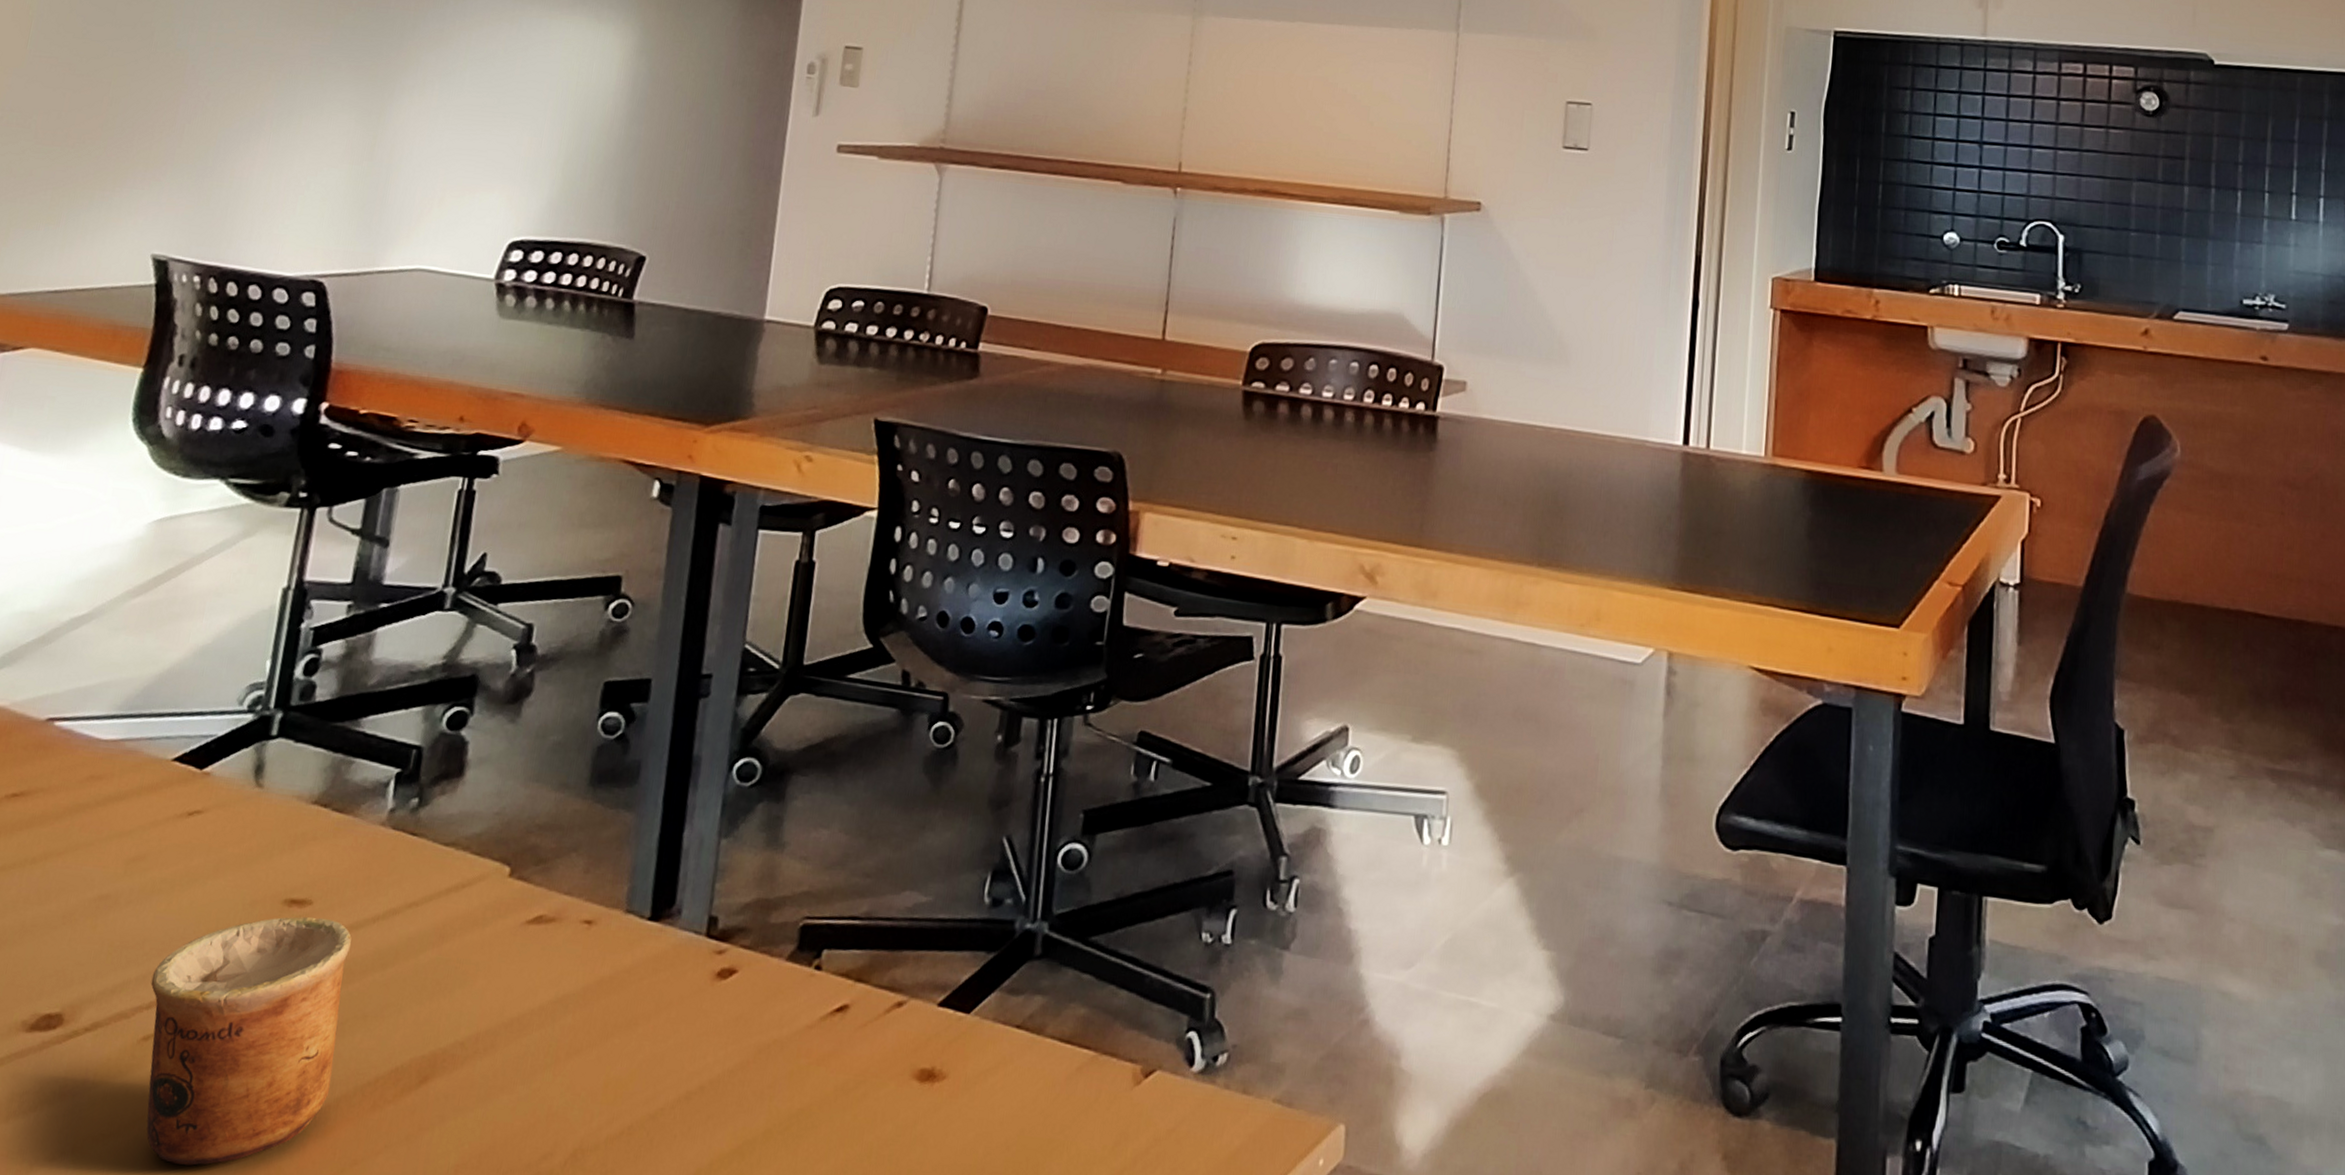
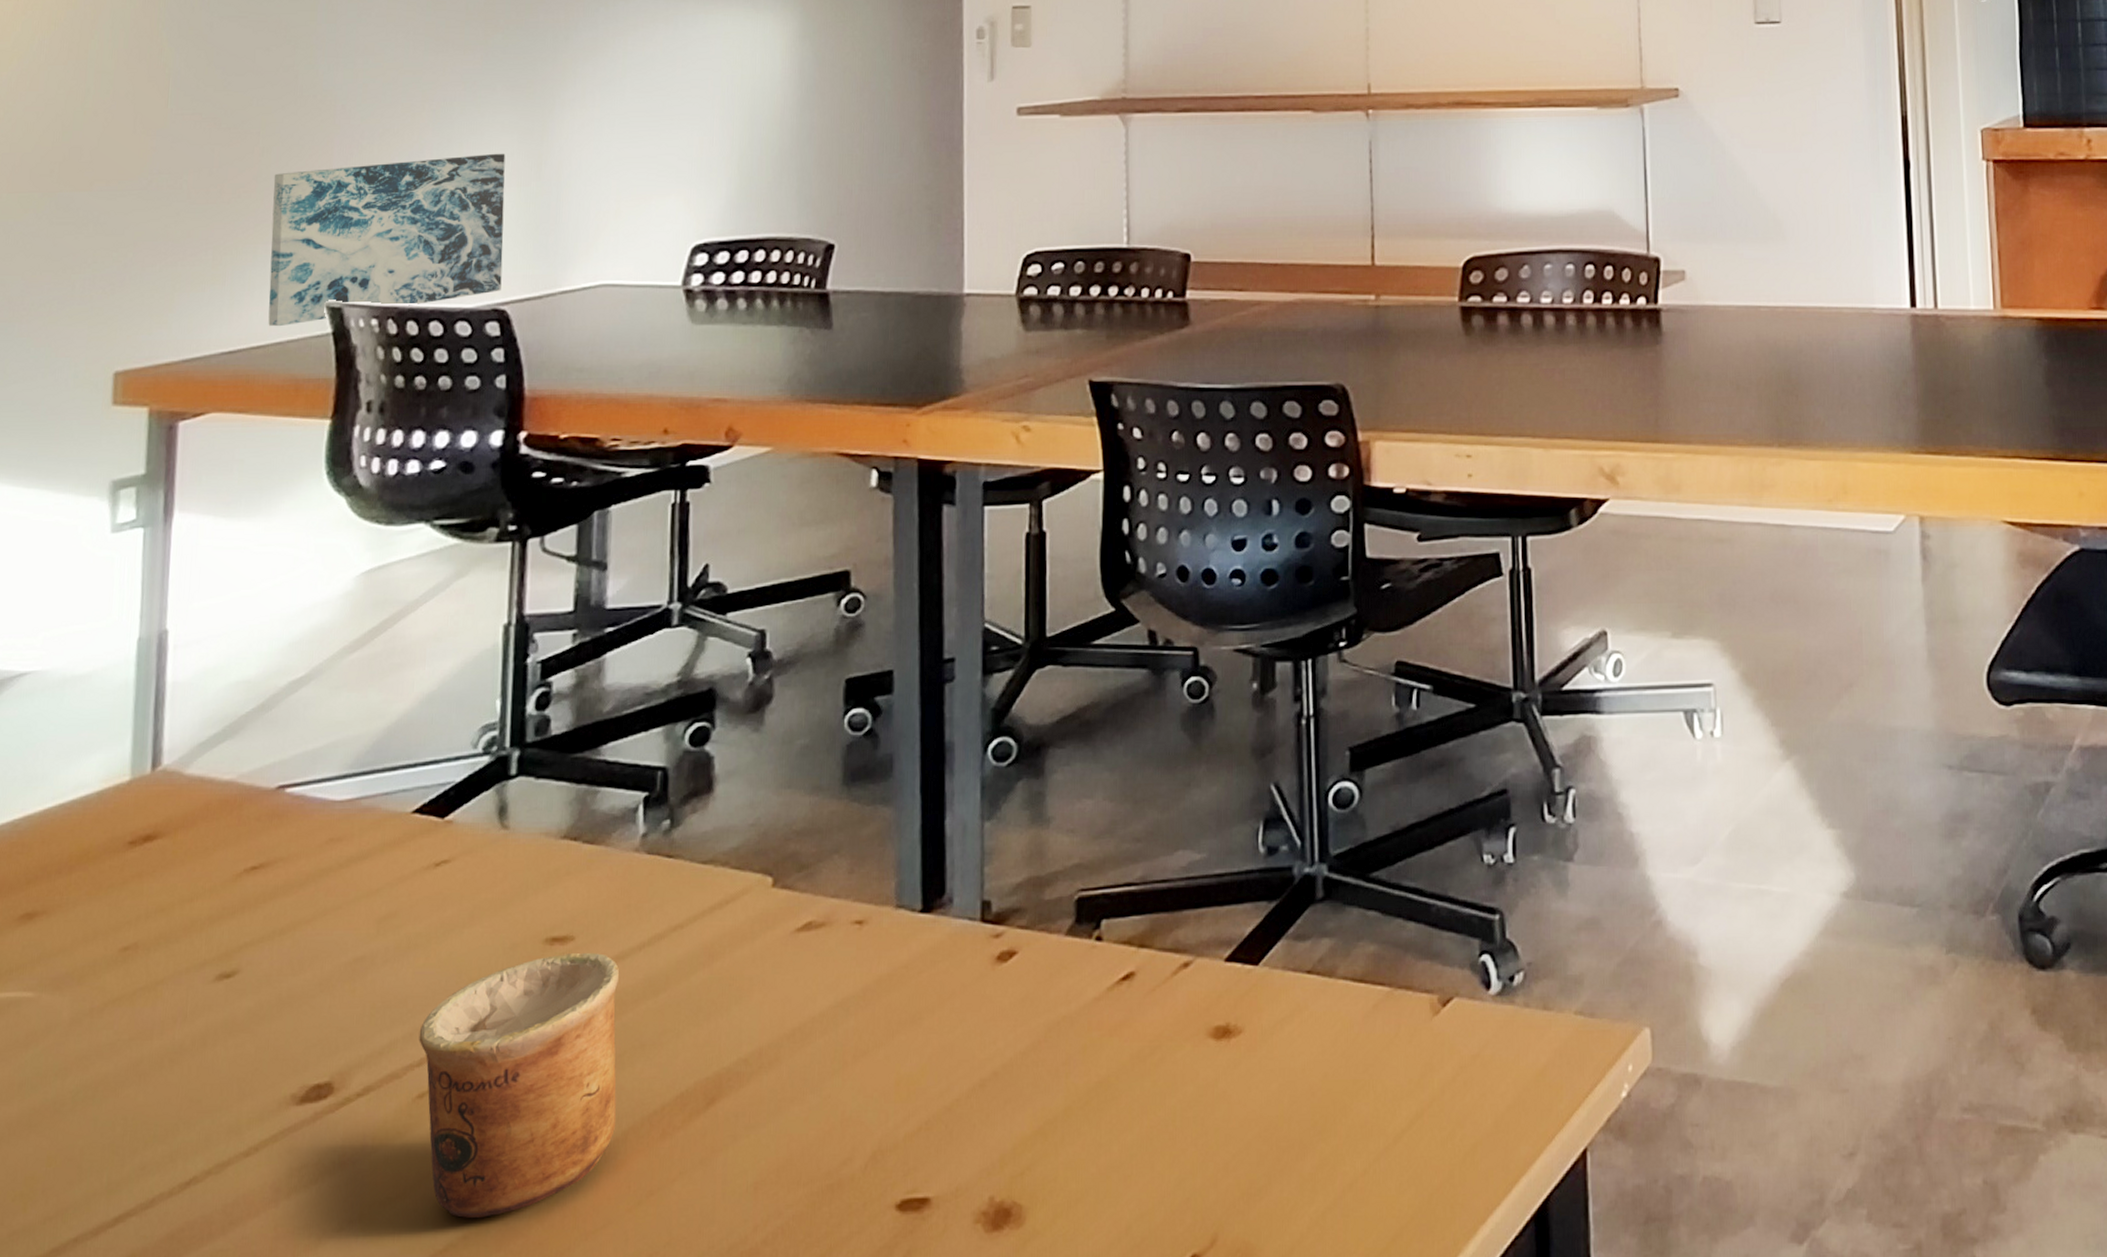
wall art: none [95,124,342,273] -> present [268,153,506,327]

